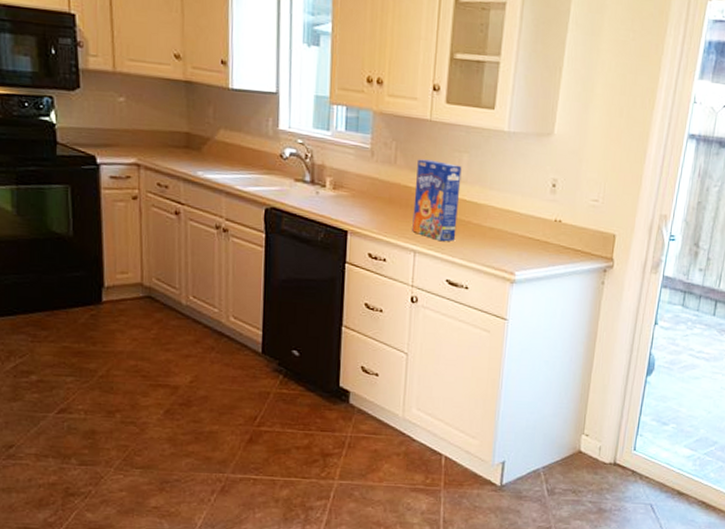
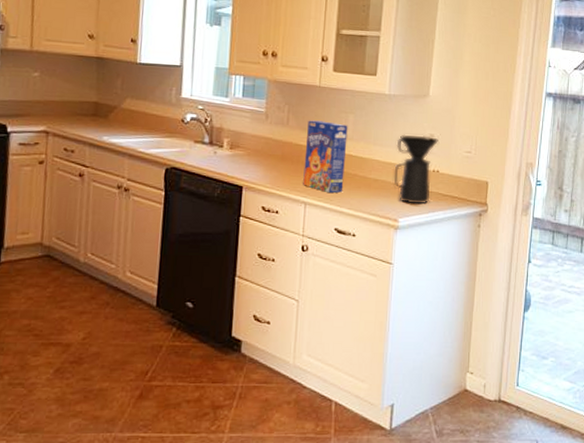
coffee maker: none [510,178,562,258] -> present [393,134,438,205]

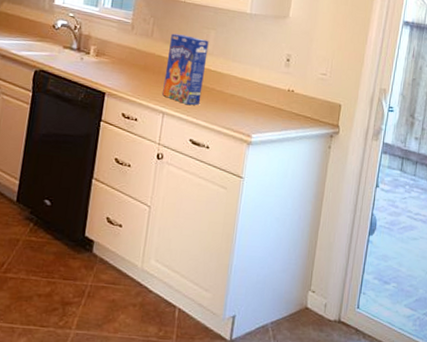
coffee maker: present [393,134,438,205] -> none [249,53,295,123]

